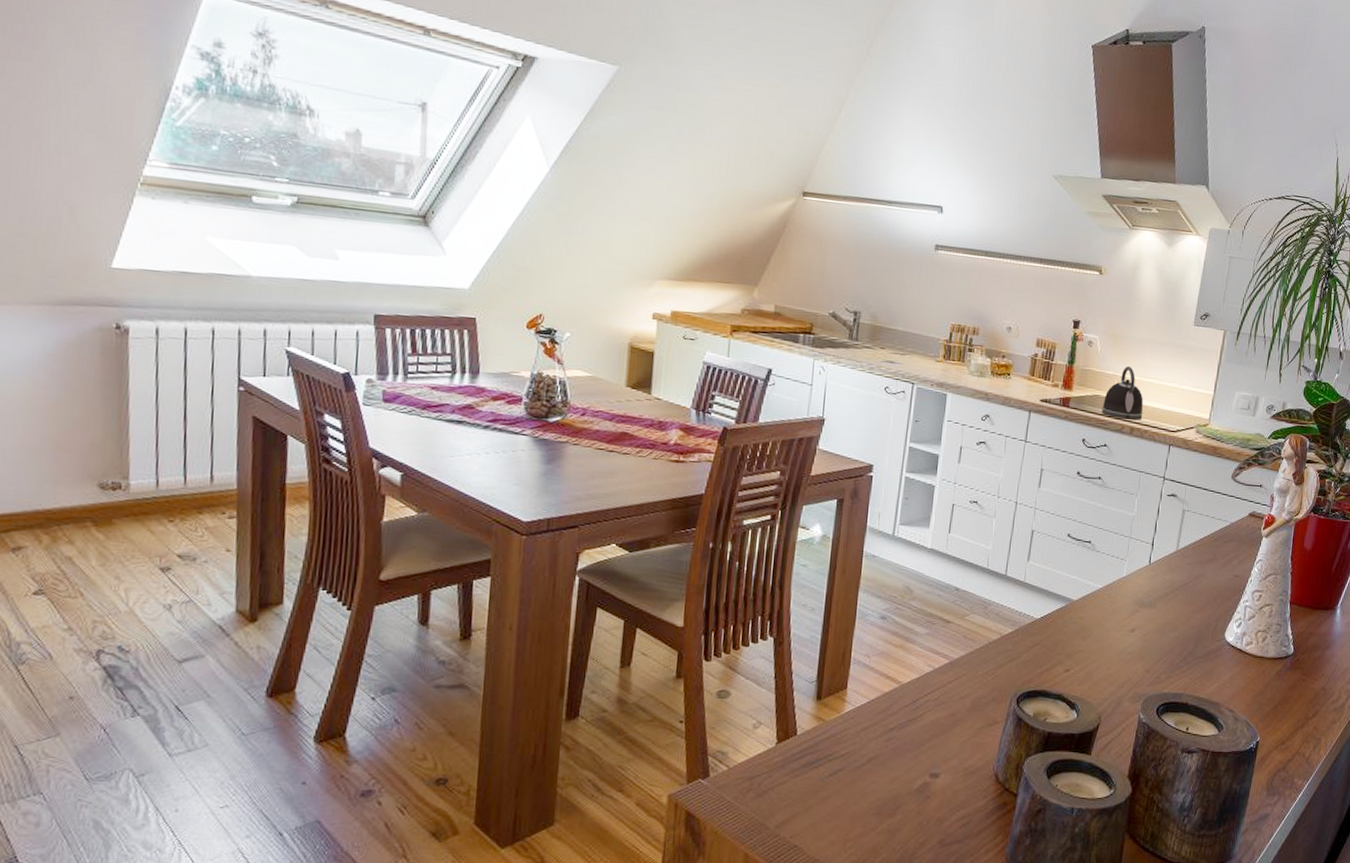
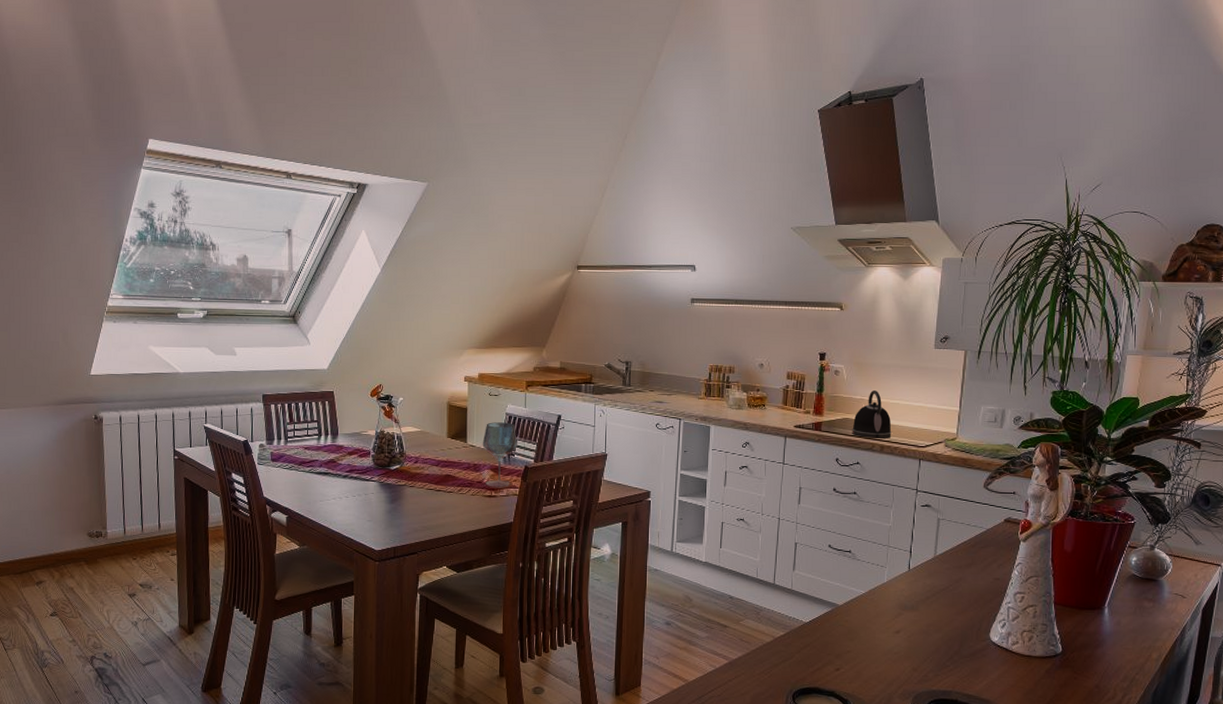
wine glass: none [670,371,716,453] -> present [482,422,517,489]

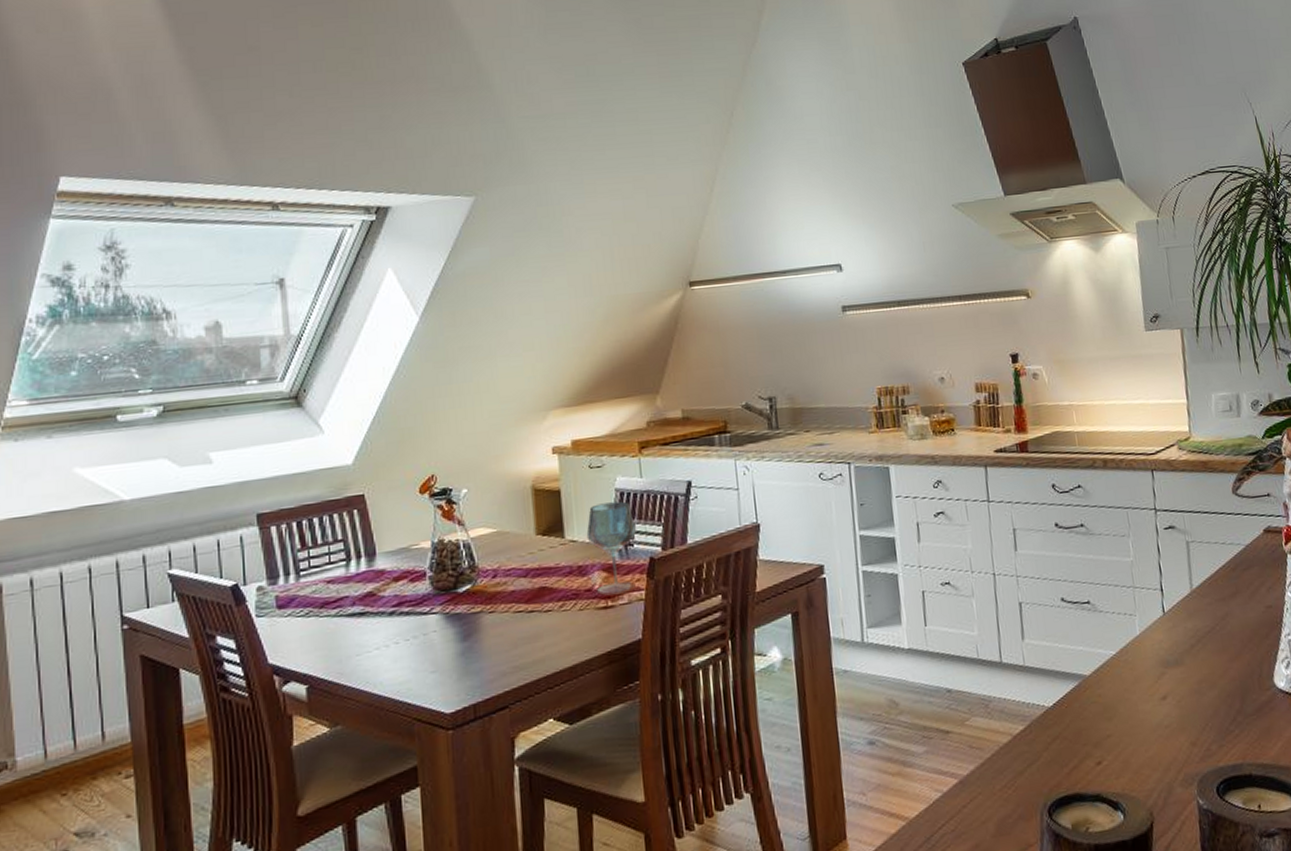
kettle: present [852,390,892,438] -> none [1065,392,1114,453]

